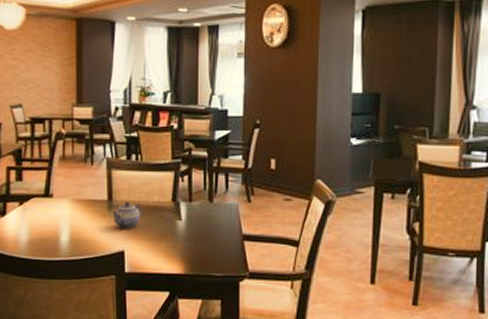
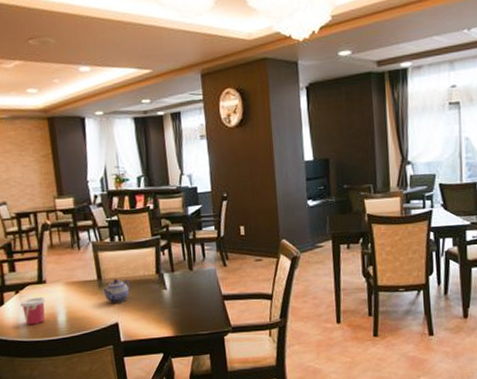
cup: none [23,211,50,242] -> present [20,296,46,325]

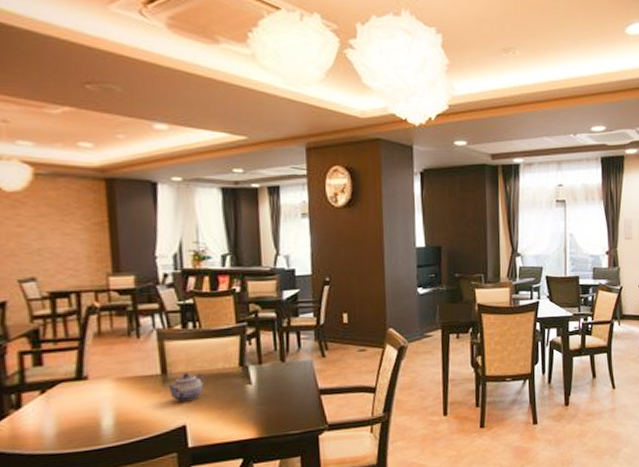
cup: present [20,296,46,325] -> none [47,396,85,434]

